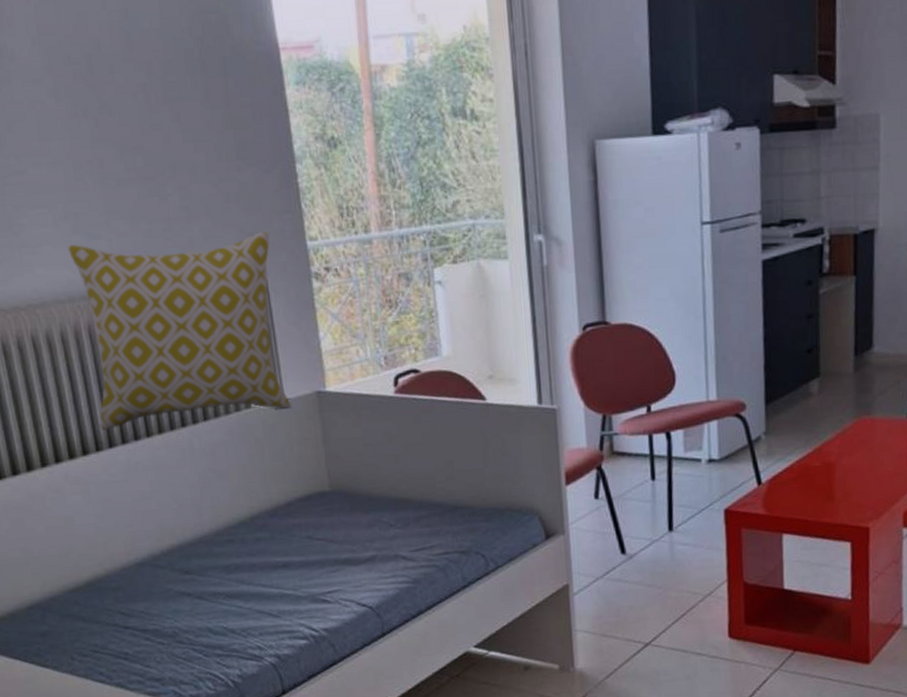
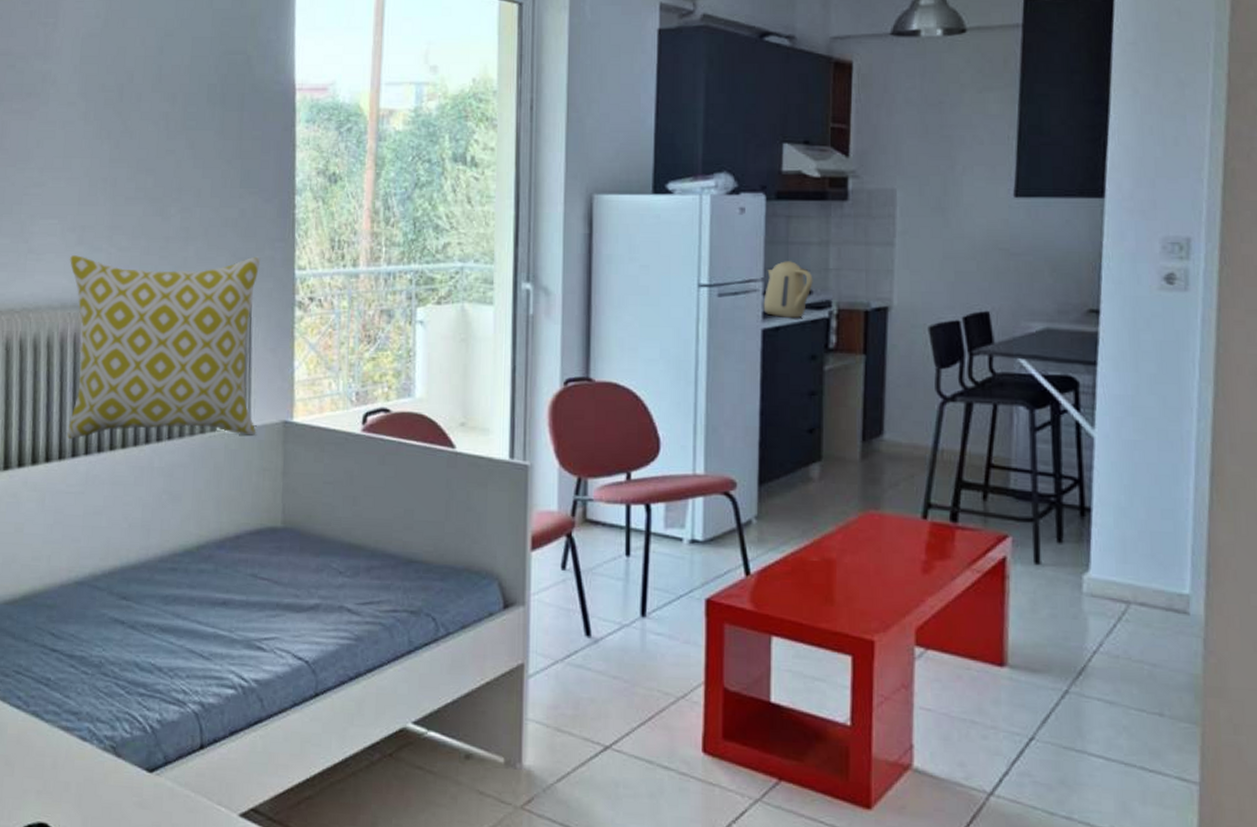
kettle: none [762,192,807,248] -> present [763,261,813,318]

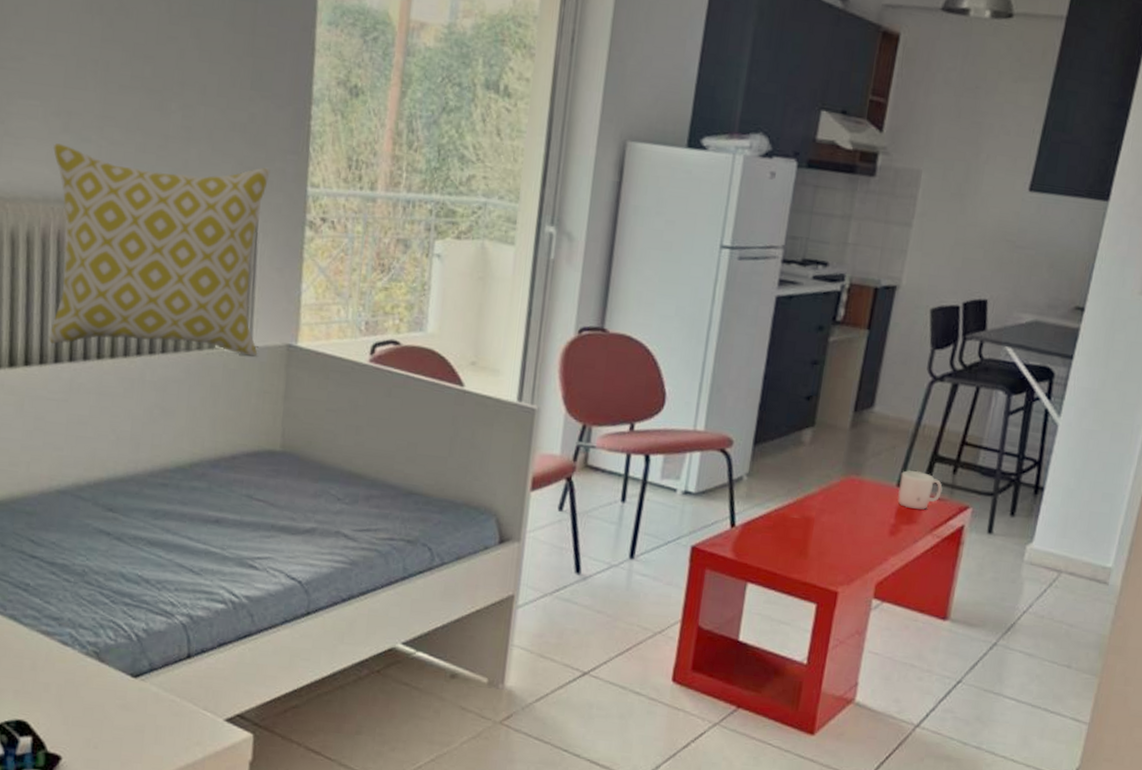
kettle: present [763,261,813,318] -> none [780,230,831,289]
mug: none [924,499,974,543] -> present [897,470,943,511]

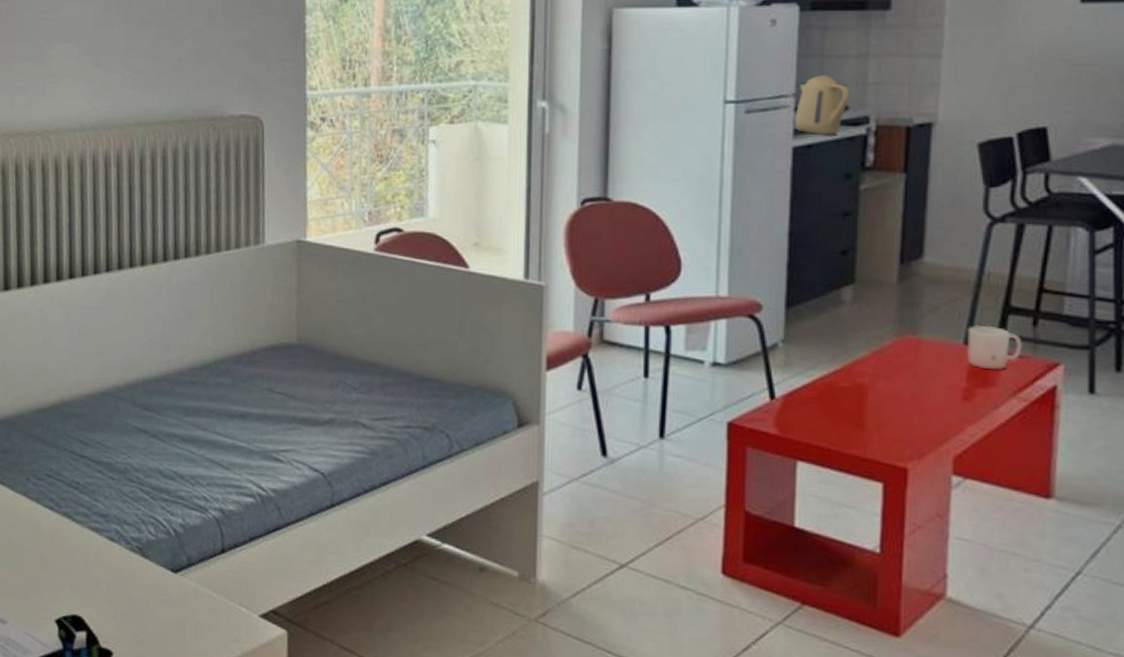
pillow: present [49,143,271,357] -> none [86,77,272,257]
kettle: none [780,230,831,289] -> present [794,75,850,135]

